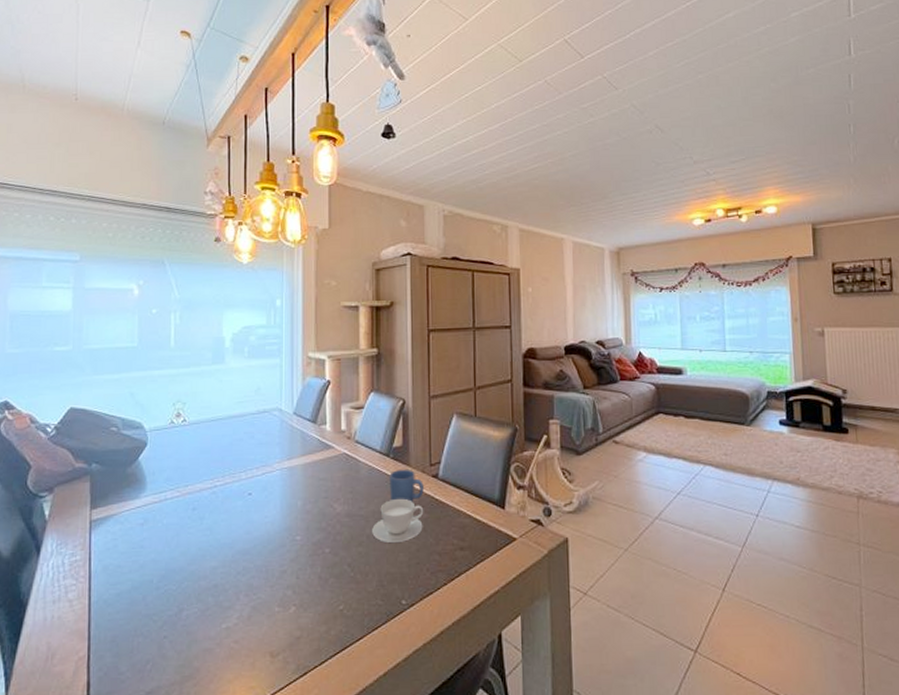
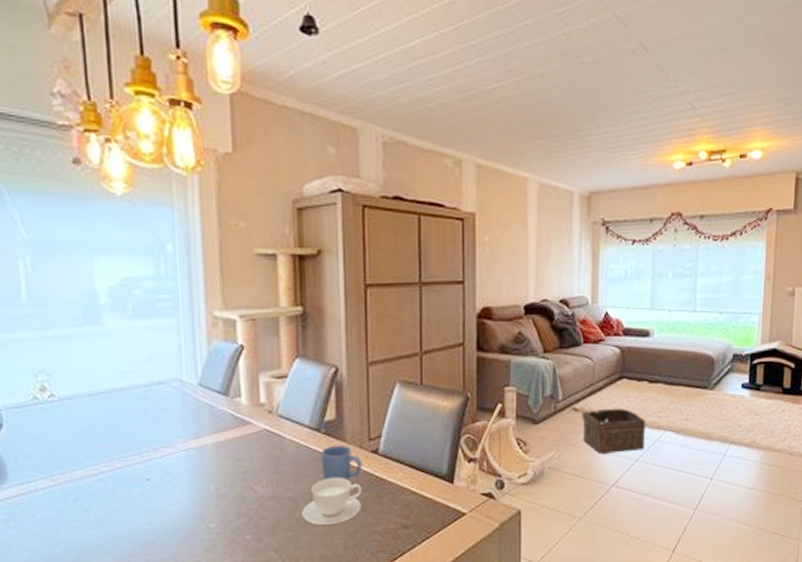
basket: none [621,441,686,486] -> present [581,408,646,454]

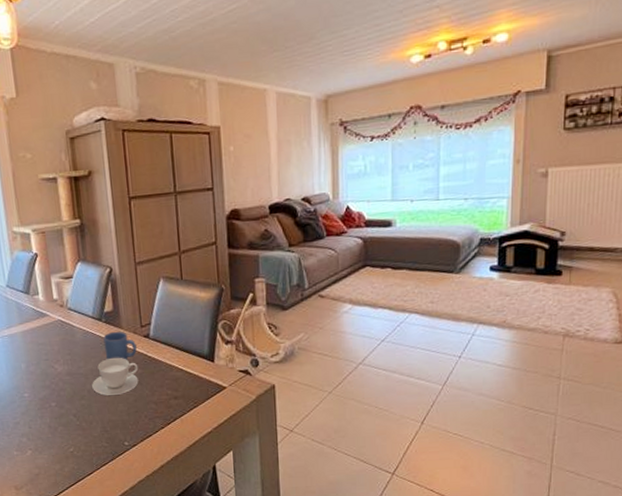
basket: present [581,408,646,454] -> none [326,293,391,336]

